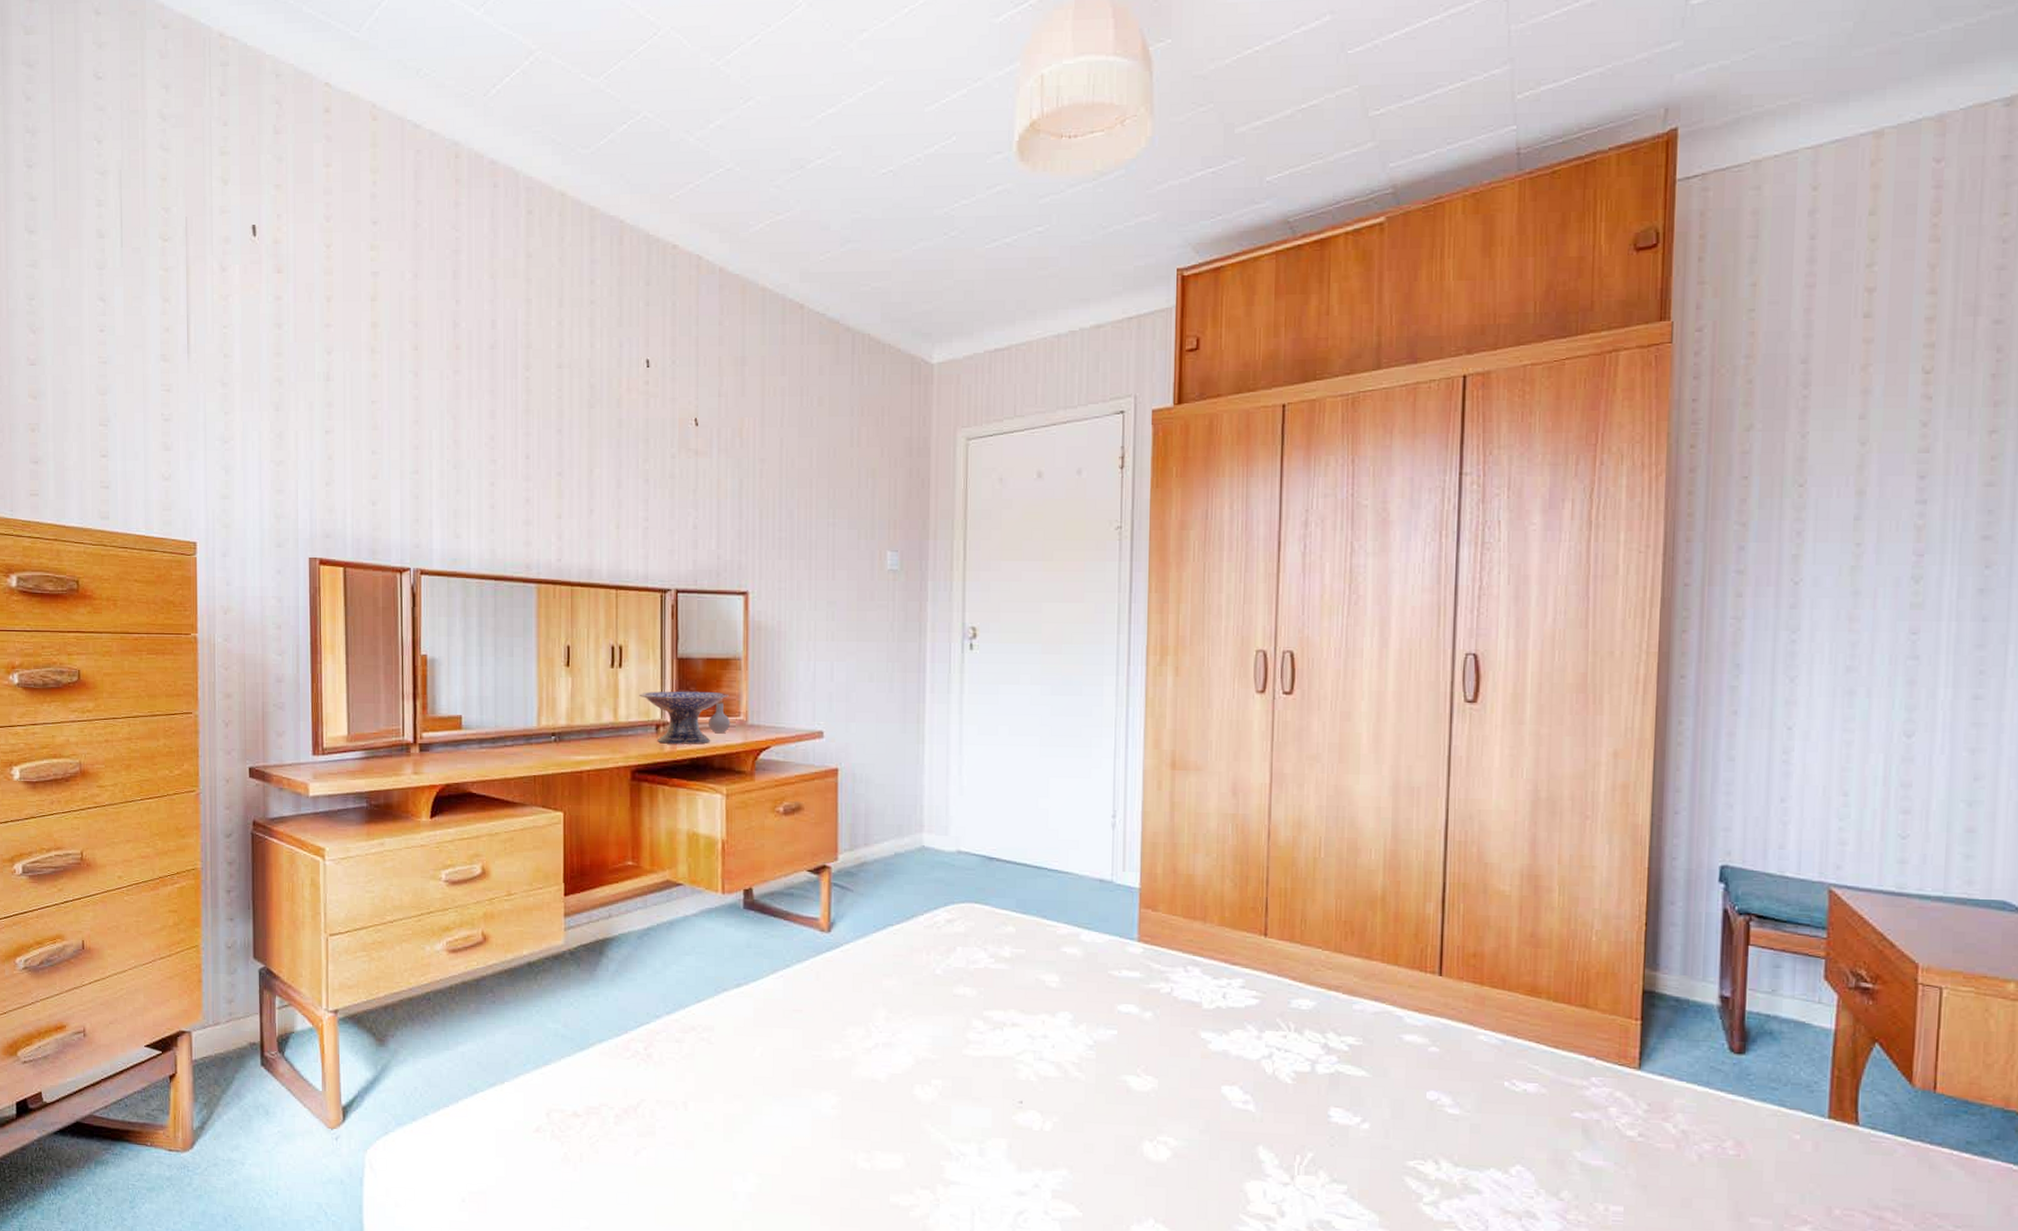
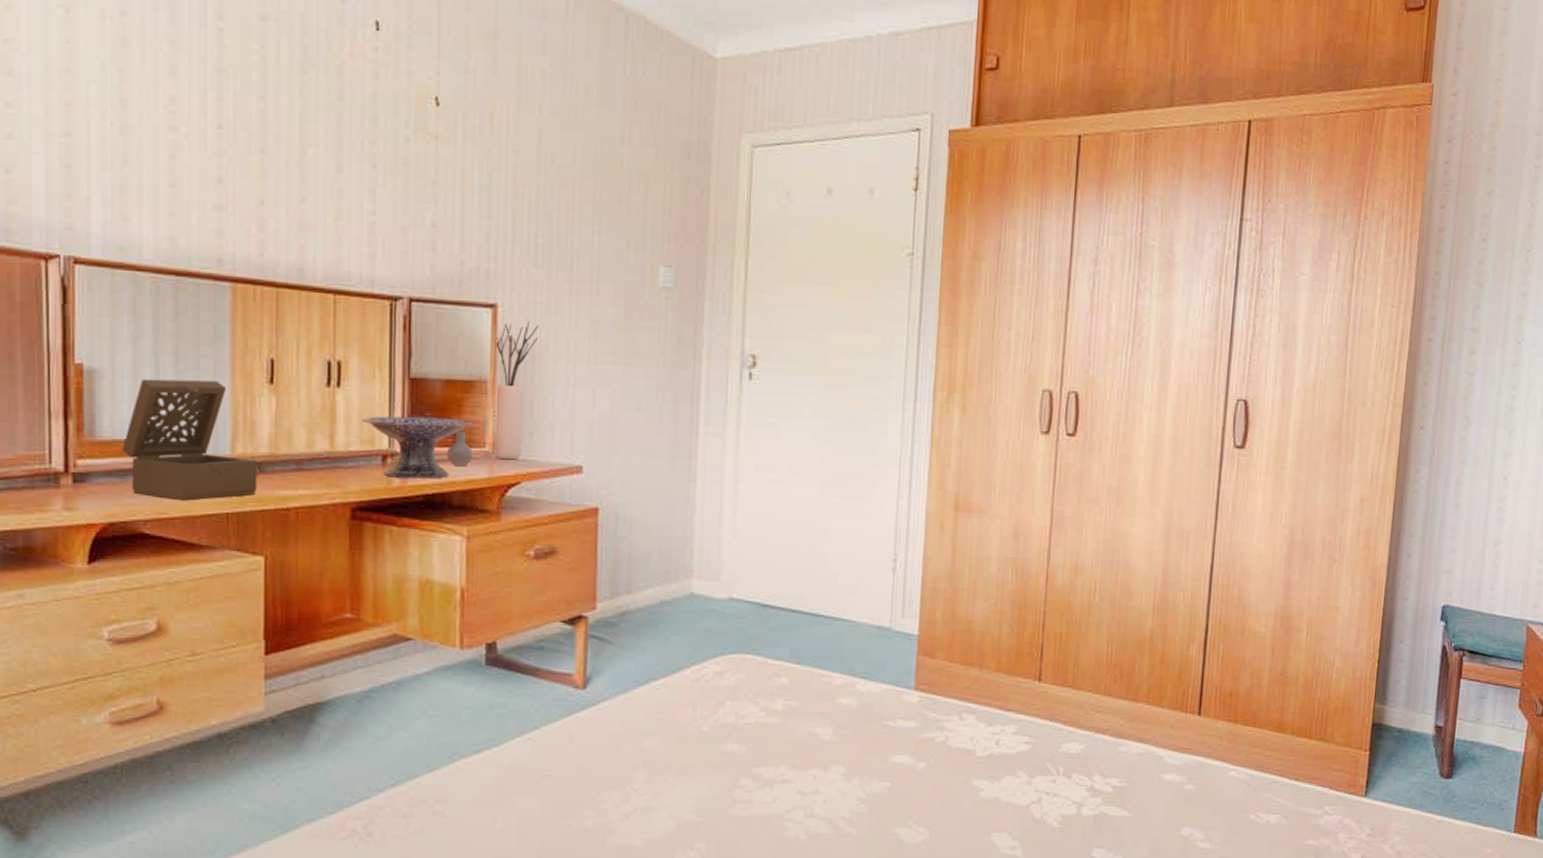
jewelry box: none [455,665,558,766] -> present [121,378,258,501]
vase: none [746,604,784,727] -> present [494,320,539,460]

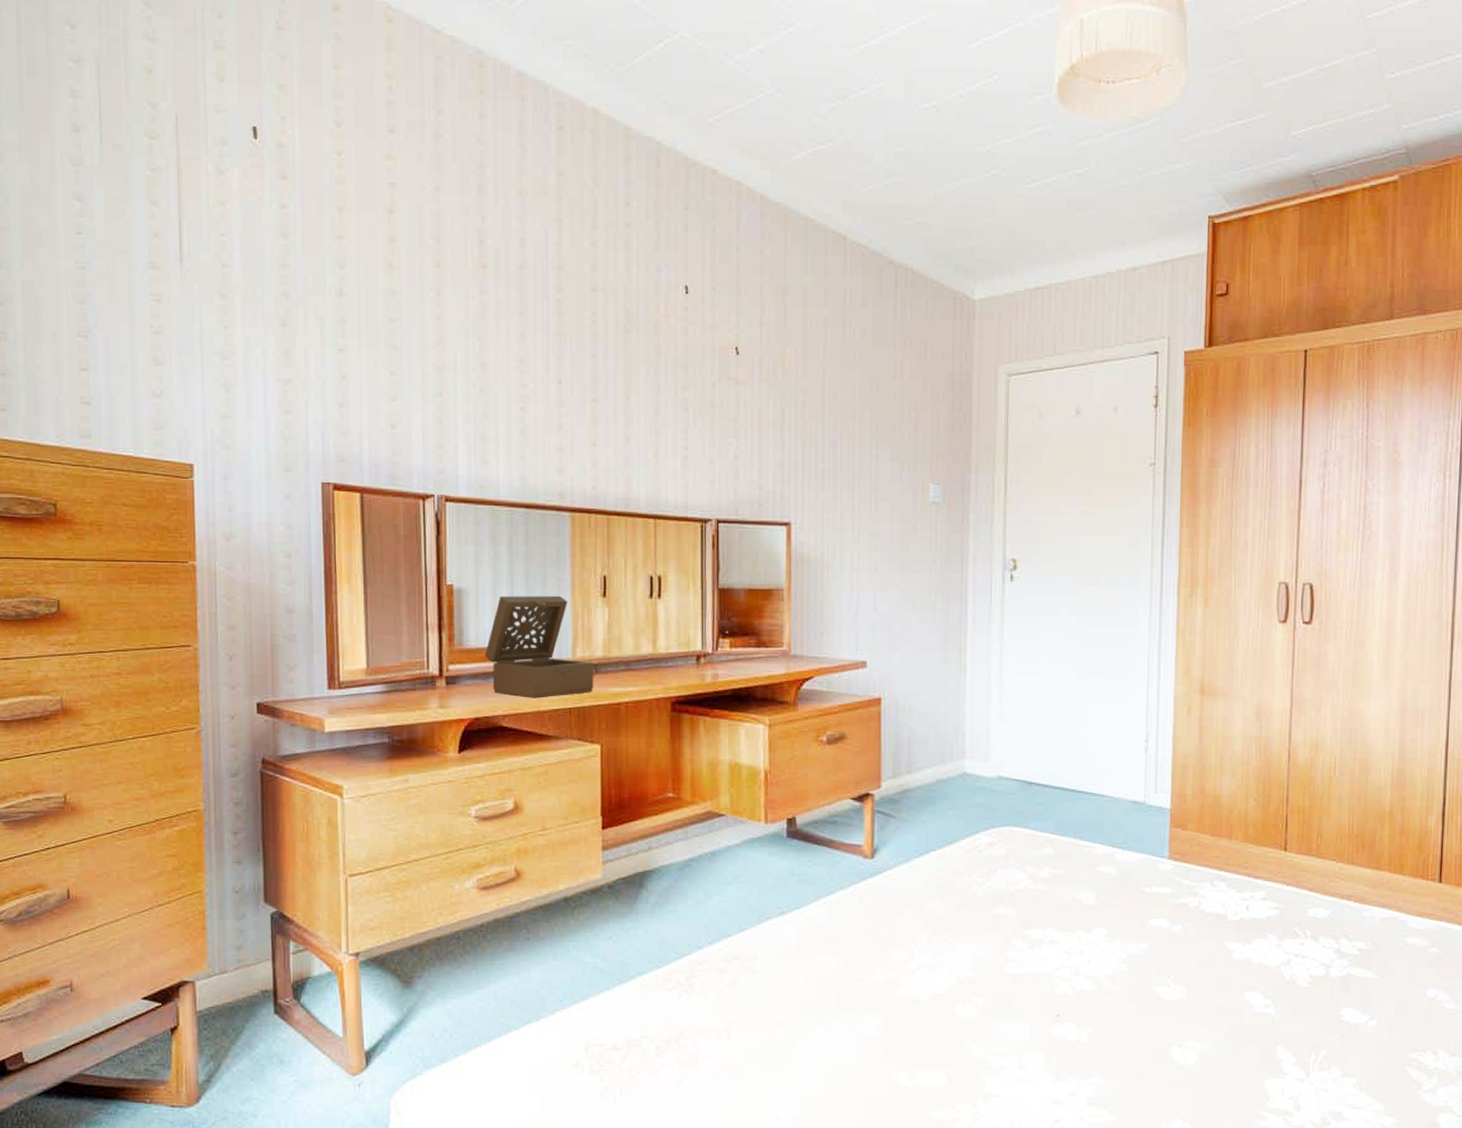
decorative bowl: present [362,416,473,479] -> none [679,621,772,675]
perfume bottle: present [447,428,474,467] -> none [751,631,773,664]
vase: present [494,320,539,460] -> none [789,535,827,658]

